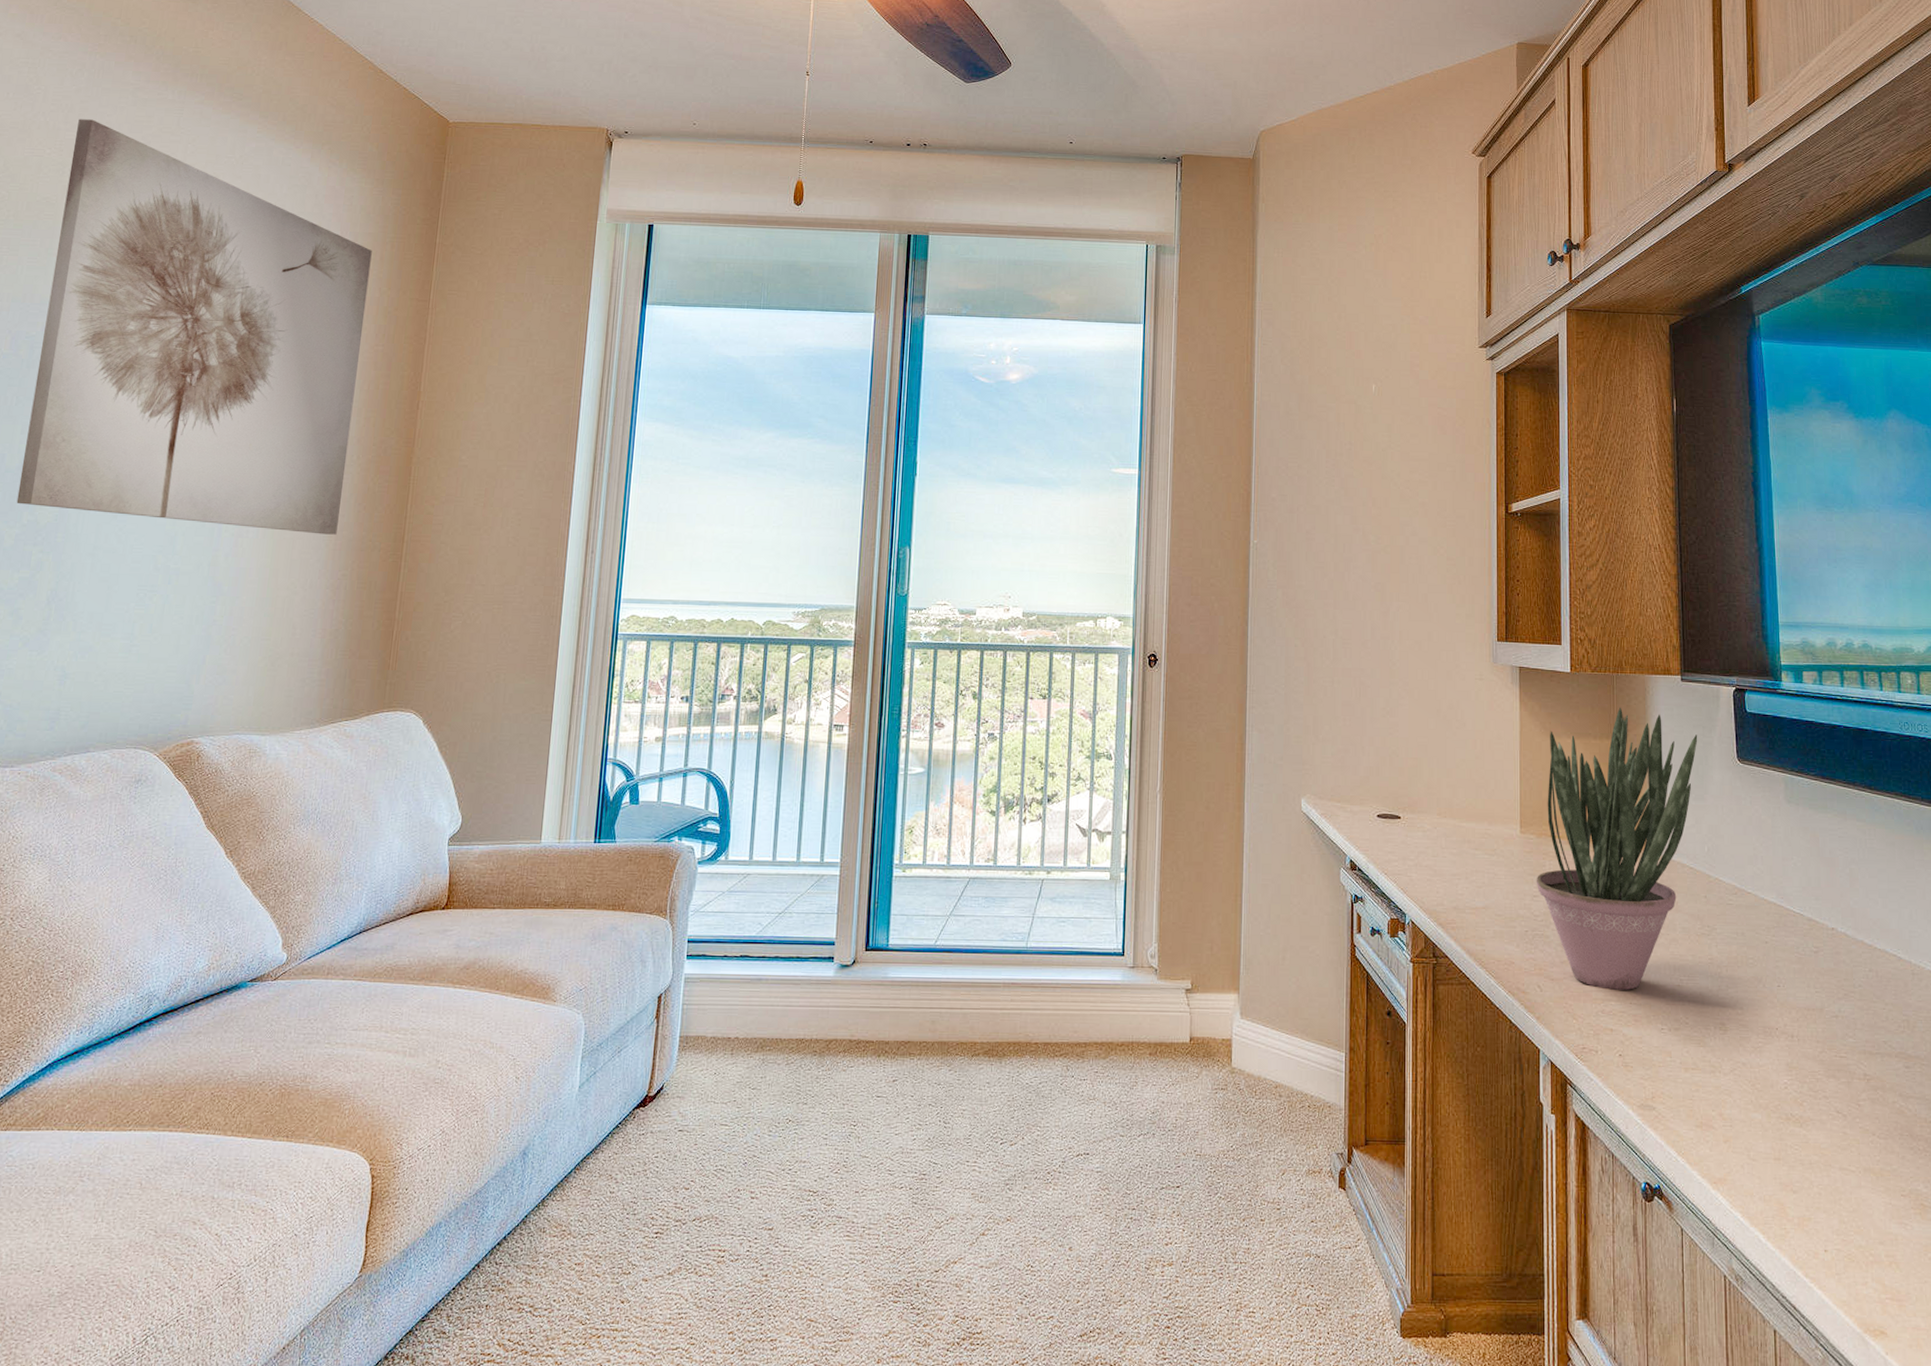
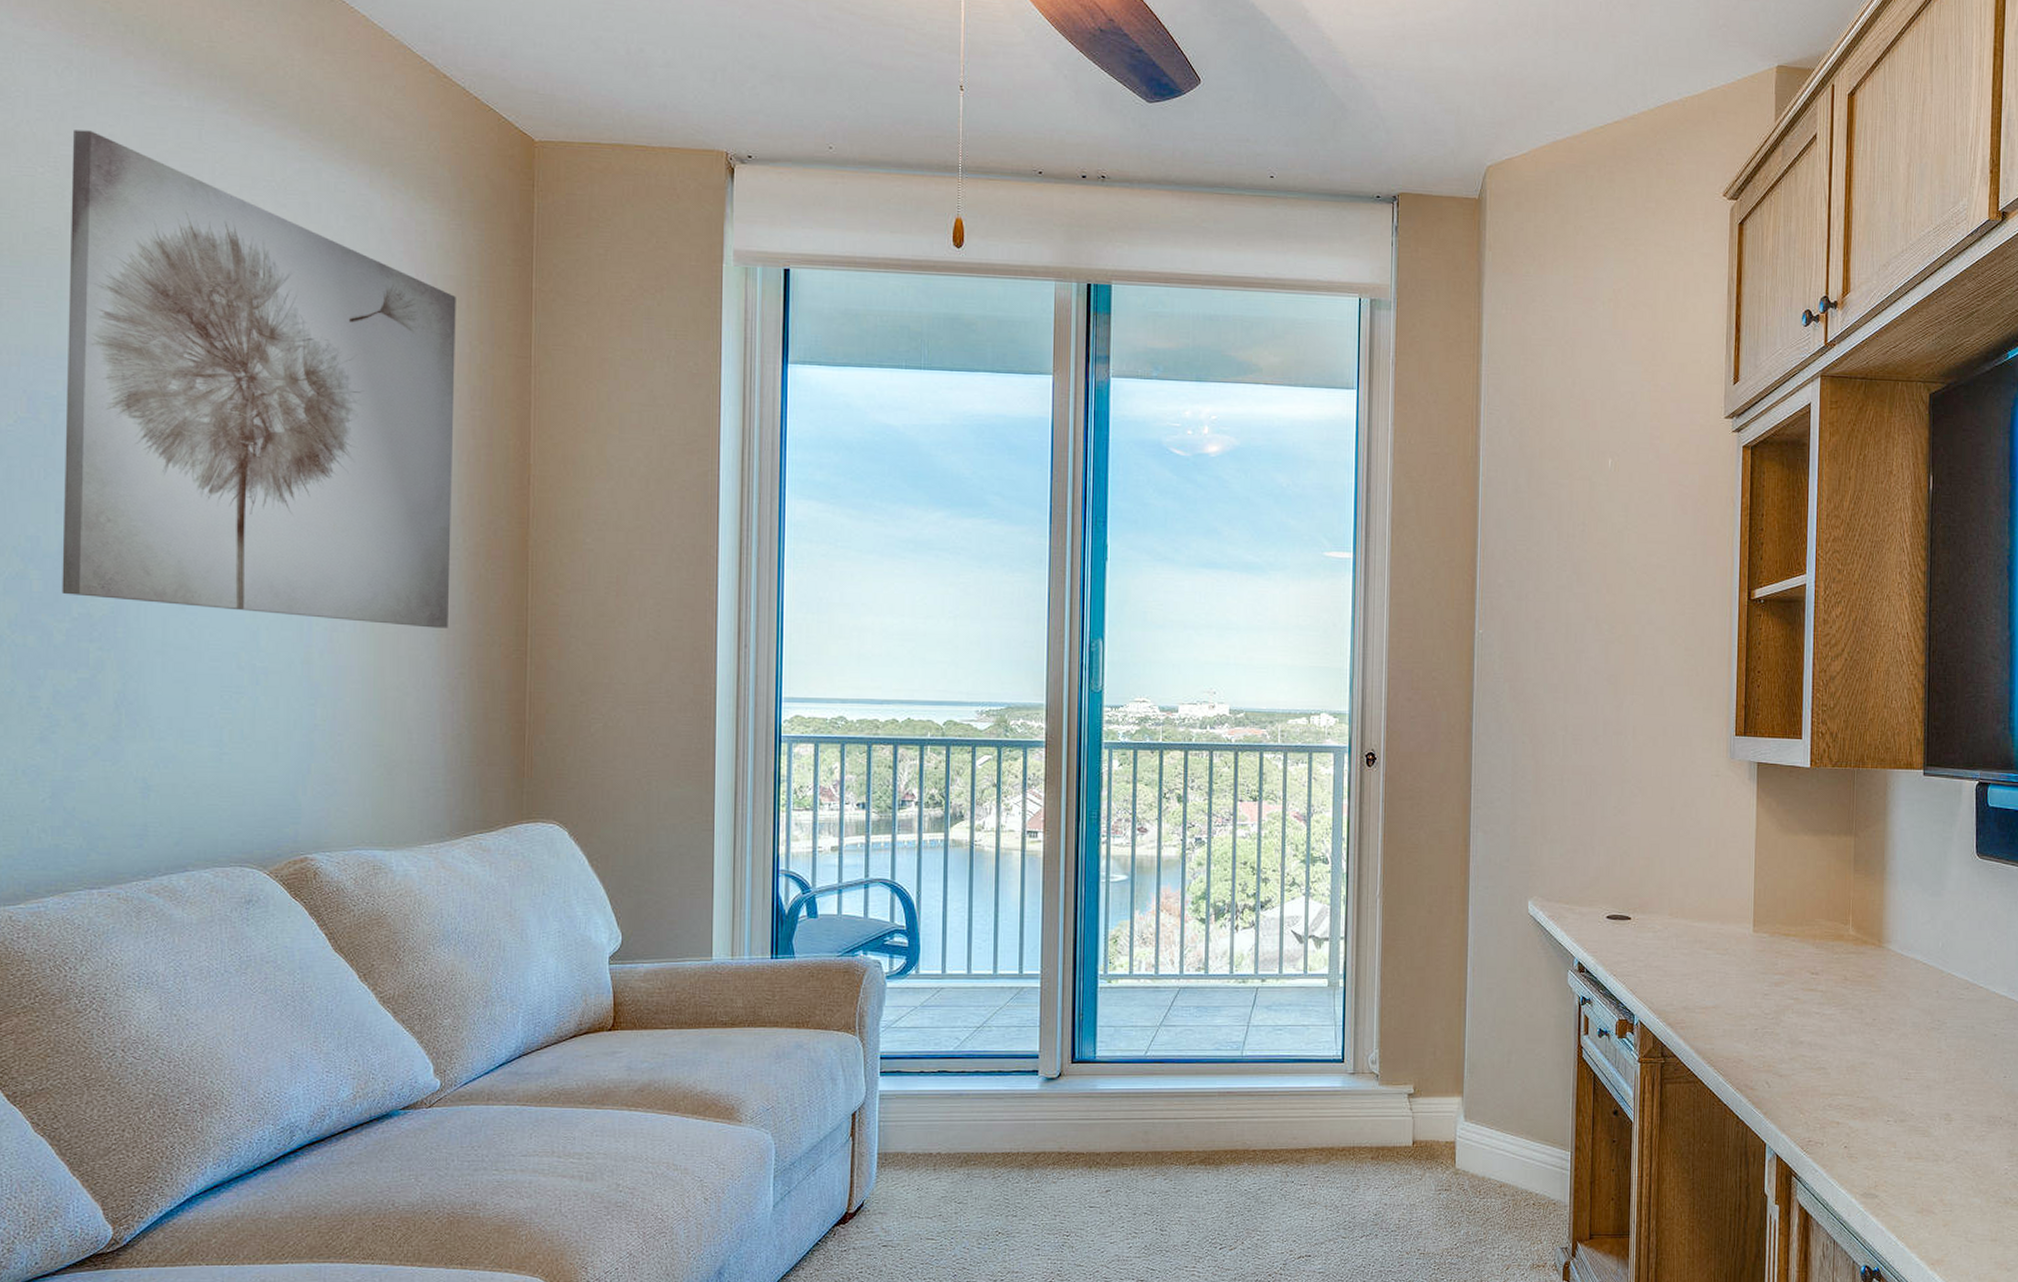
potted plant: present [1536,707,1698,990] -> none [1767,803,1938,1084]

